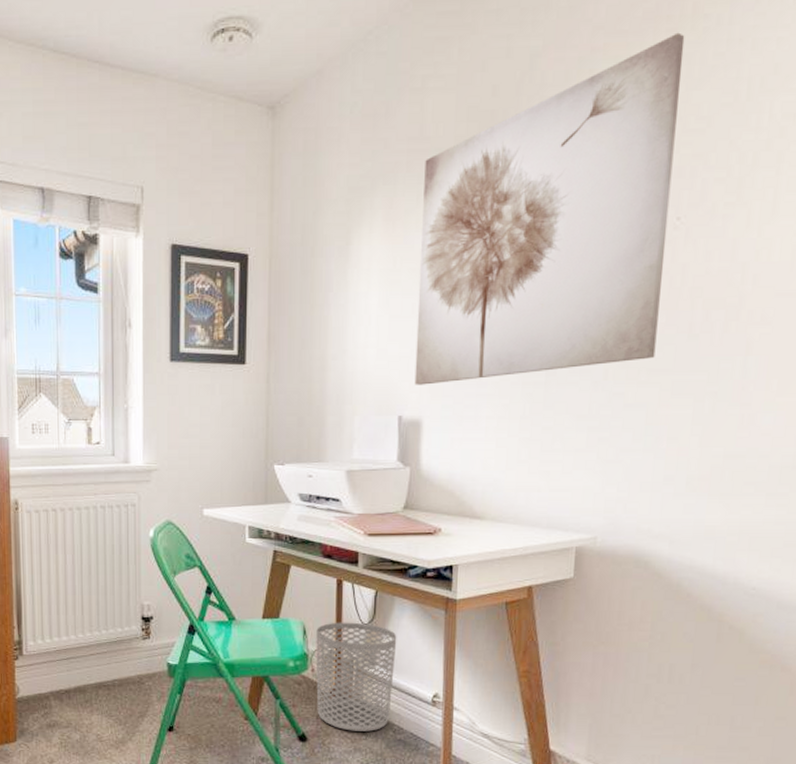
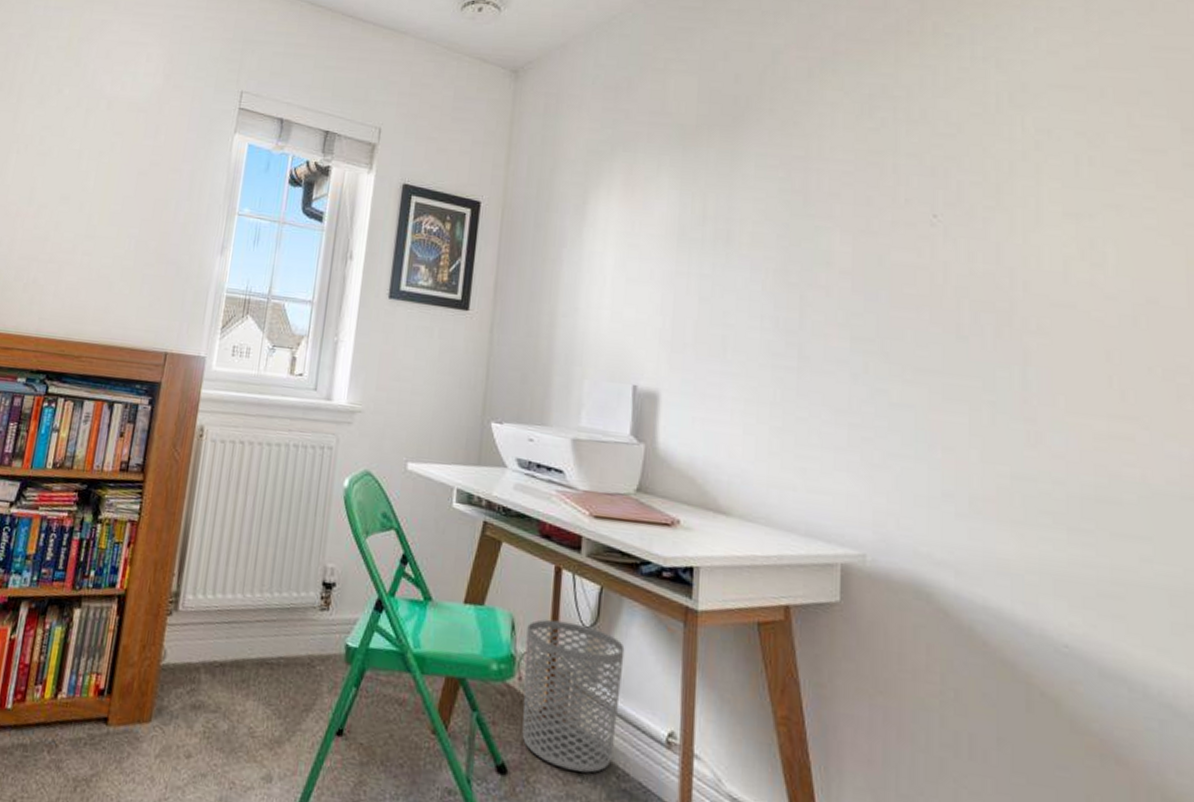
wall art: present [414,32,685,385] -> none [651,46,927,357]

